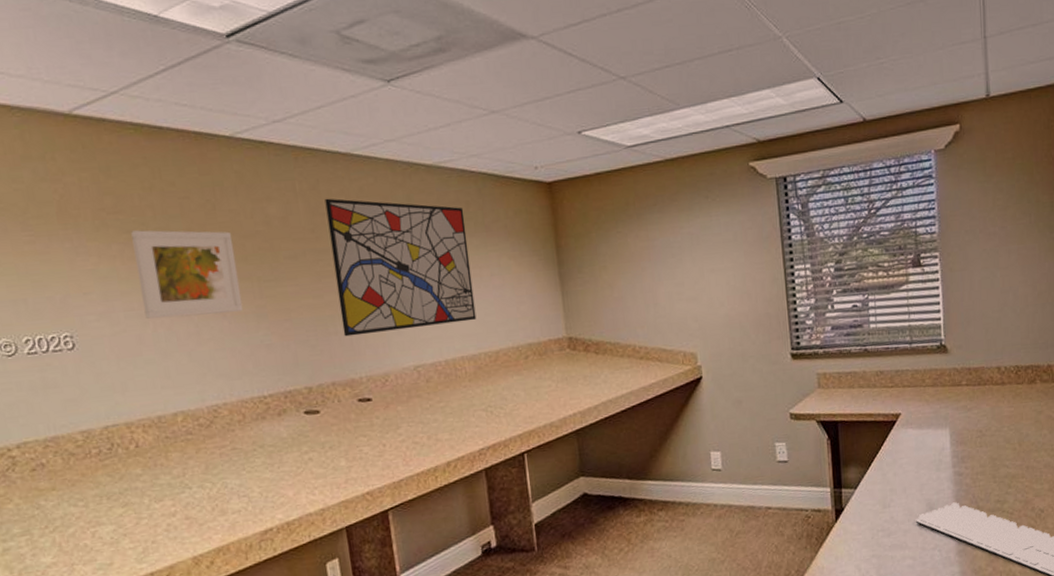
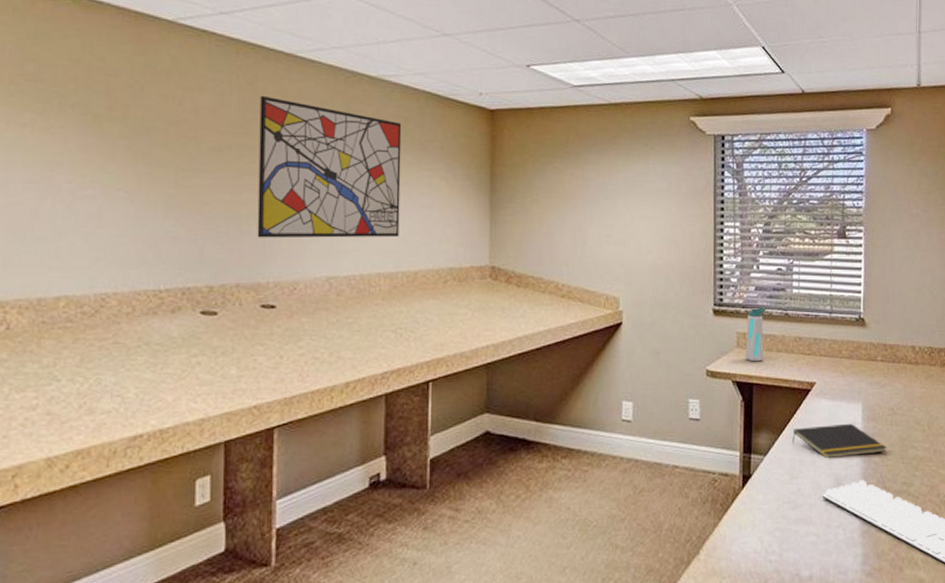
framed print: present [131,230,244,320] -> none [46,101,156,199]
water bottle: none [826,345,846,401] -> present [745,307,767,362]
notepad: none [881,449,978,485] -> present [792,423,888,458]

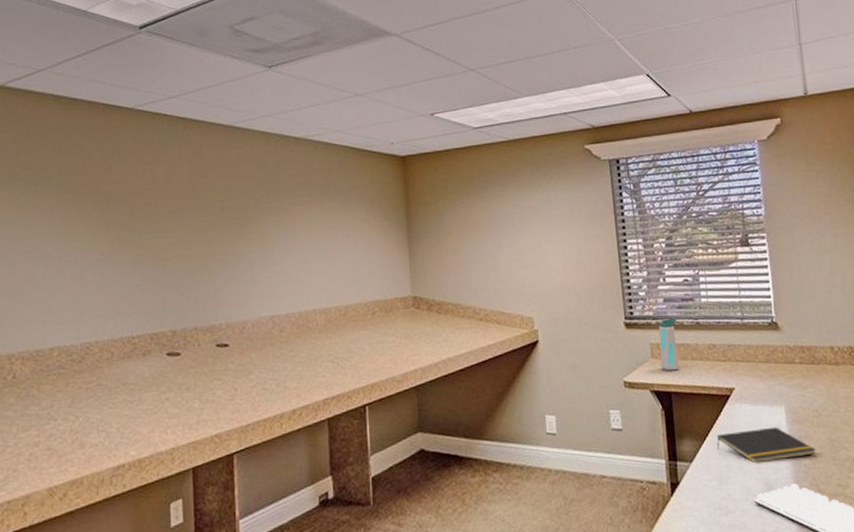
wall art: present [257,95,402,238] -> none [205,163,330,286]

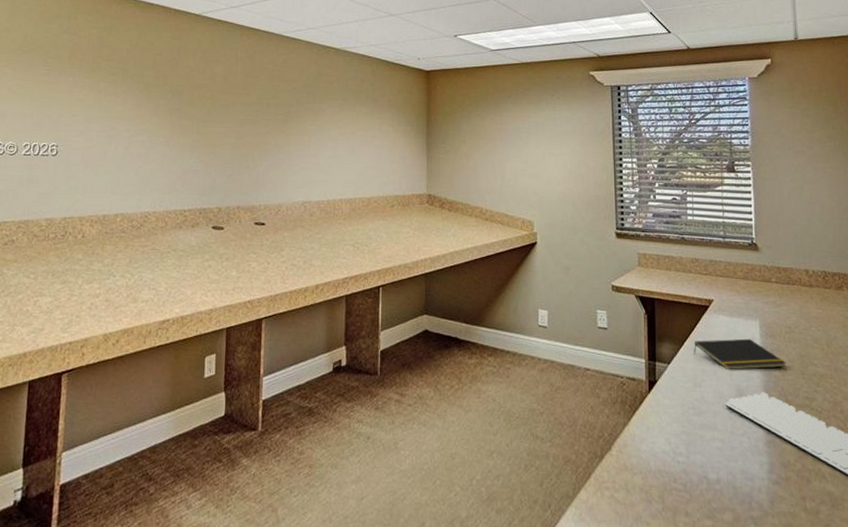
water bottle: present [659,317,679,371] -> none [646,231,664,280]

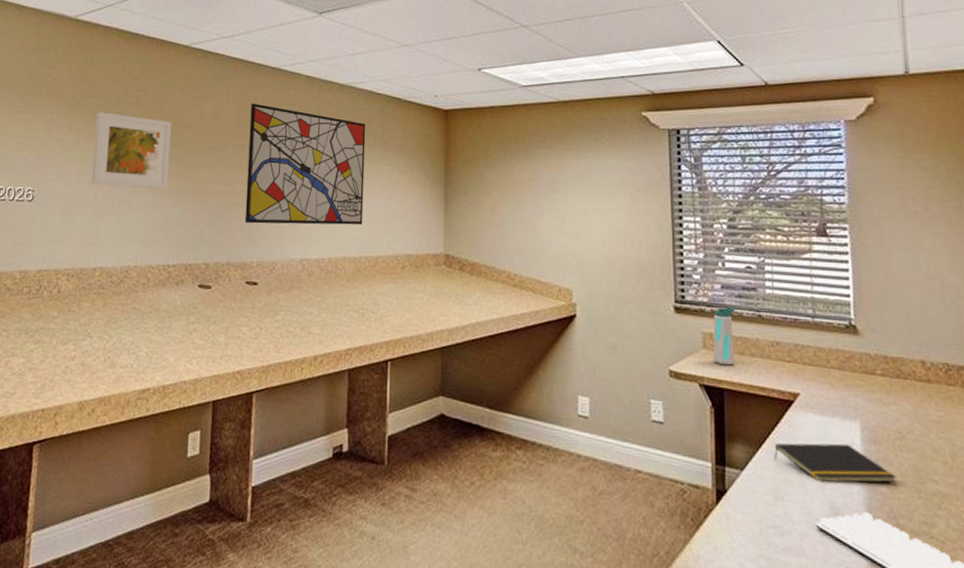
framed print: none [112,74,186,143] -> present [91,112,172,189]
wall art: none [253,65,359,172] -> present [245,103,366,226]
water bottle: none [646,231,664,280] -> present [713,307,736,366]

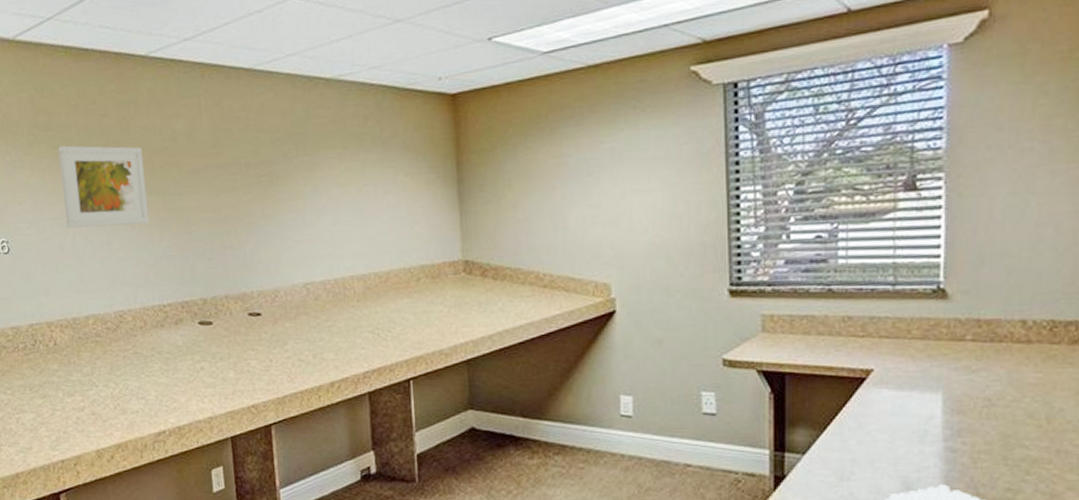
wall art: present [245,103,366,226] -> none [227,113,369,251]
water bottle: present [713,307,736,366] -> none [774,283,802,348]
notepad: present [774,443,897,483] -> none [841,417,982,458]

